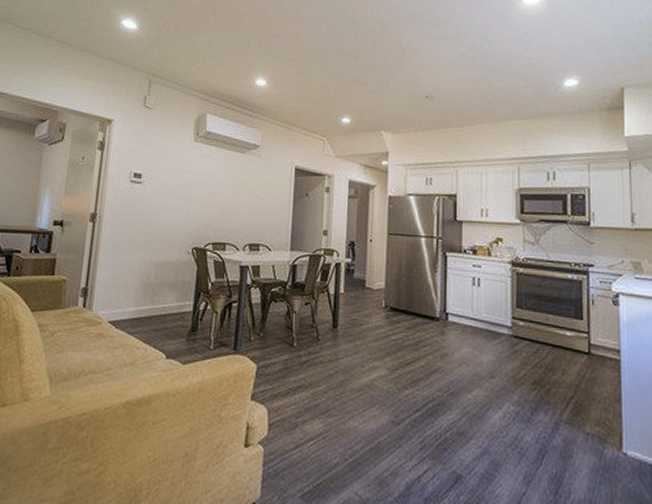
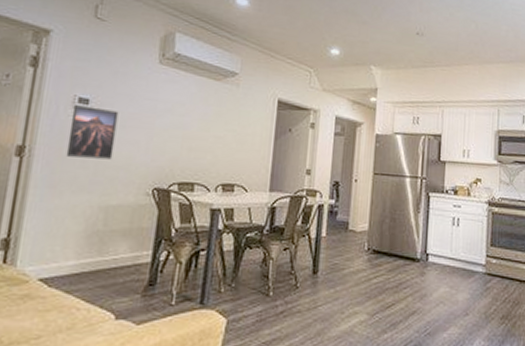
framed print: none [125,179,164,224] -> present [66,105,119,160]

